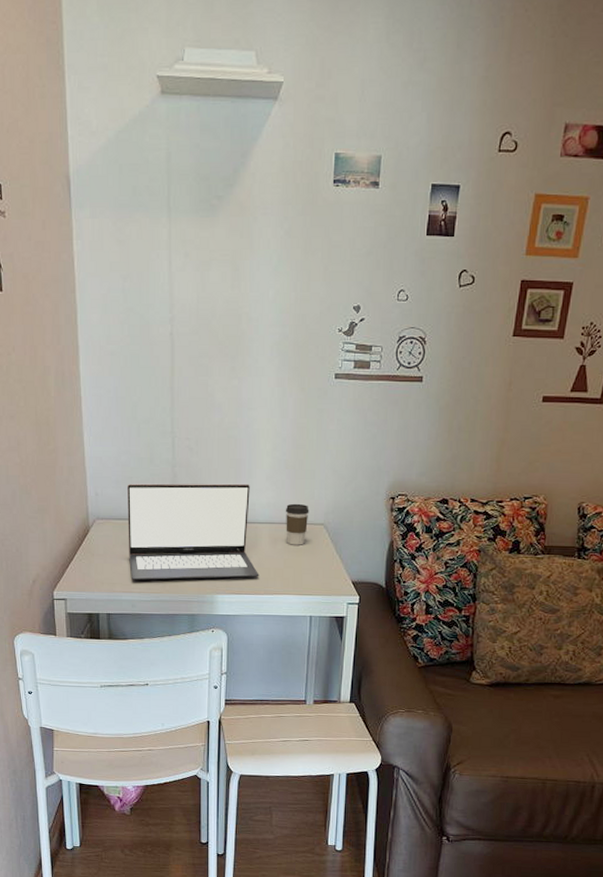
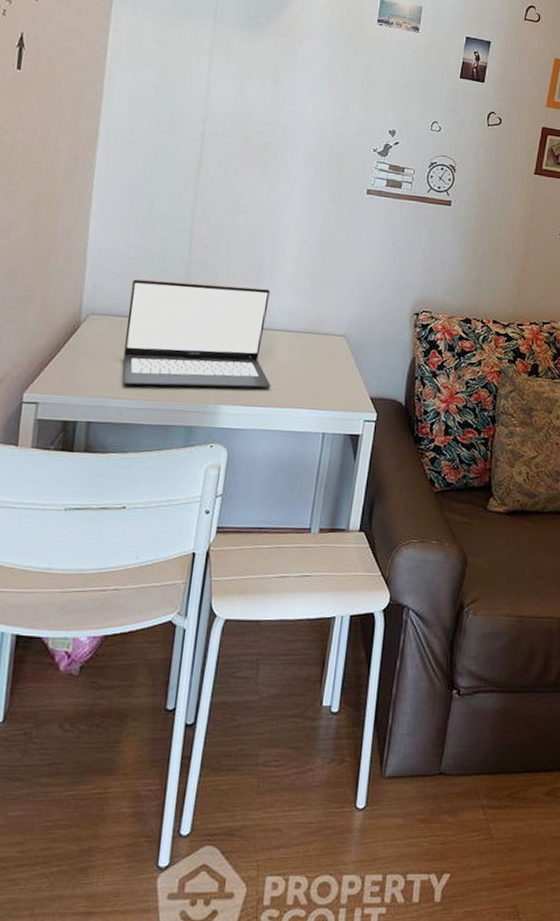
coffee cup: present [285,503,309,545] -> none [304,312,331,356]

